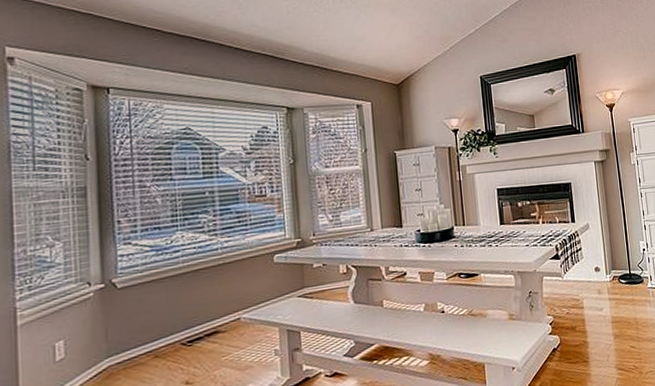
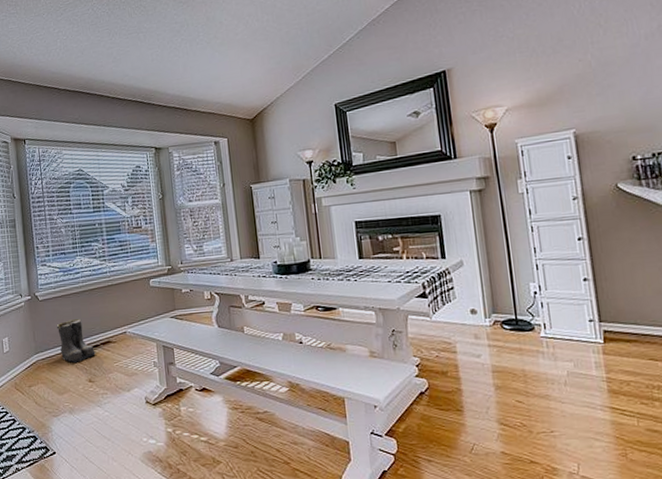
boots: none [141,307,198,363] -> present [56,319,97,363]

